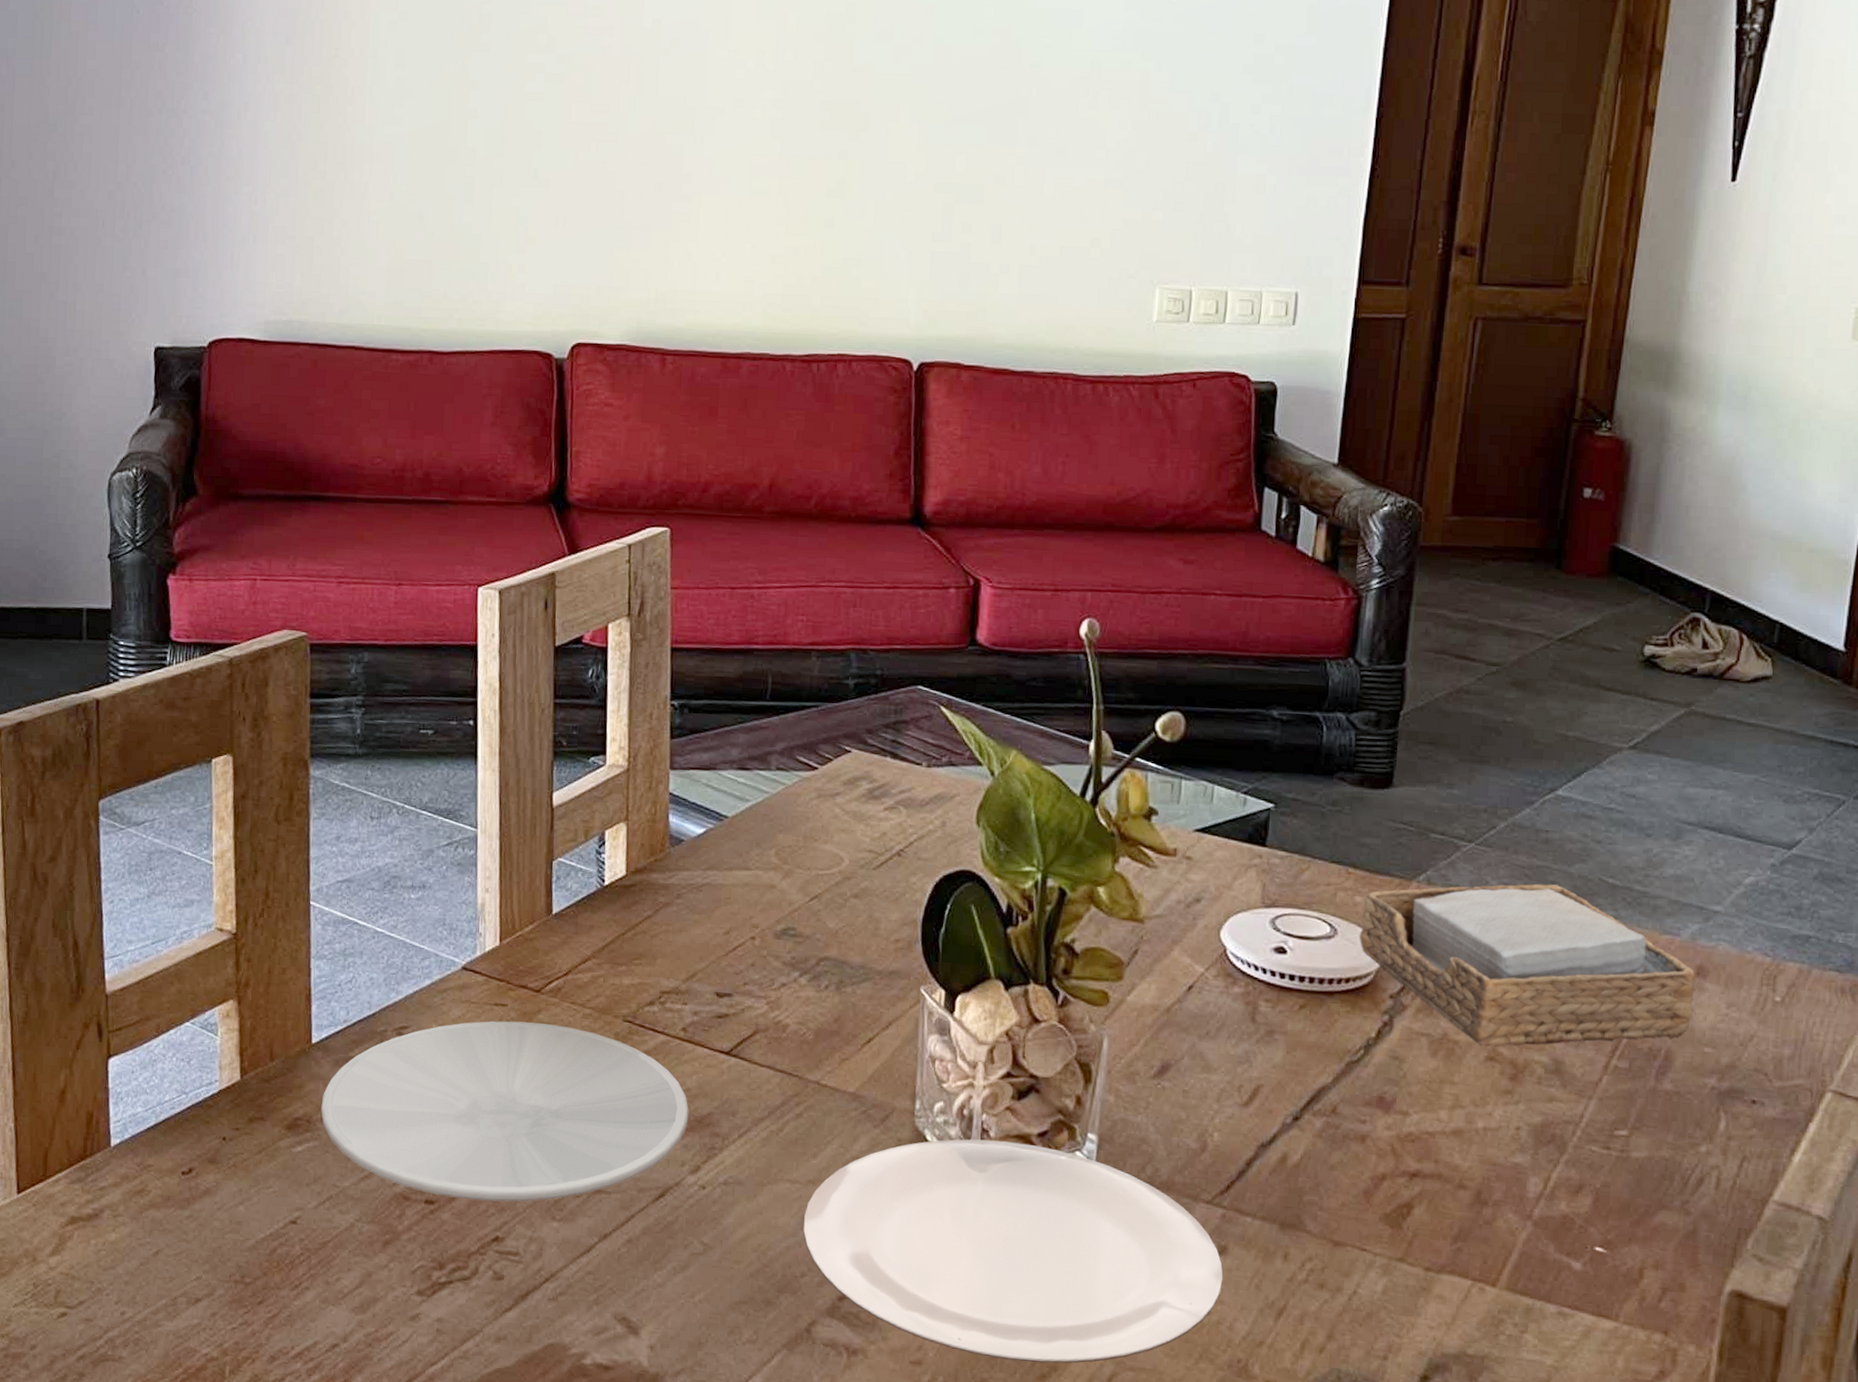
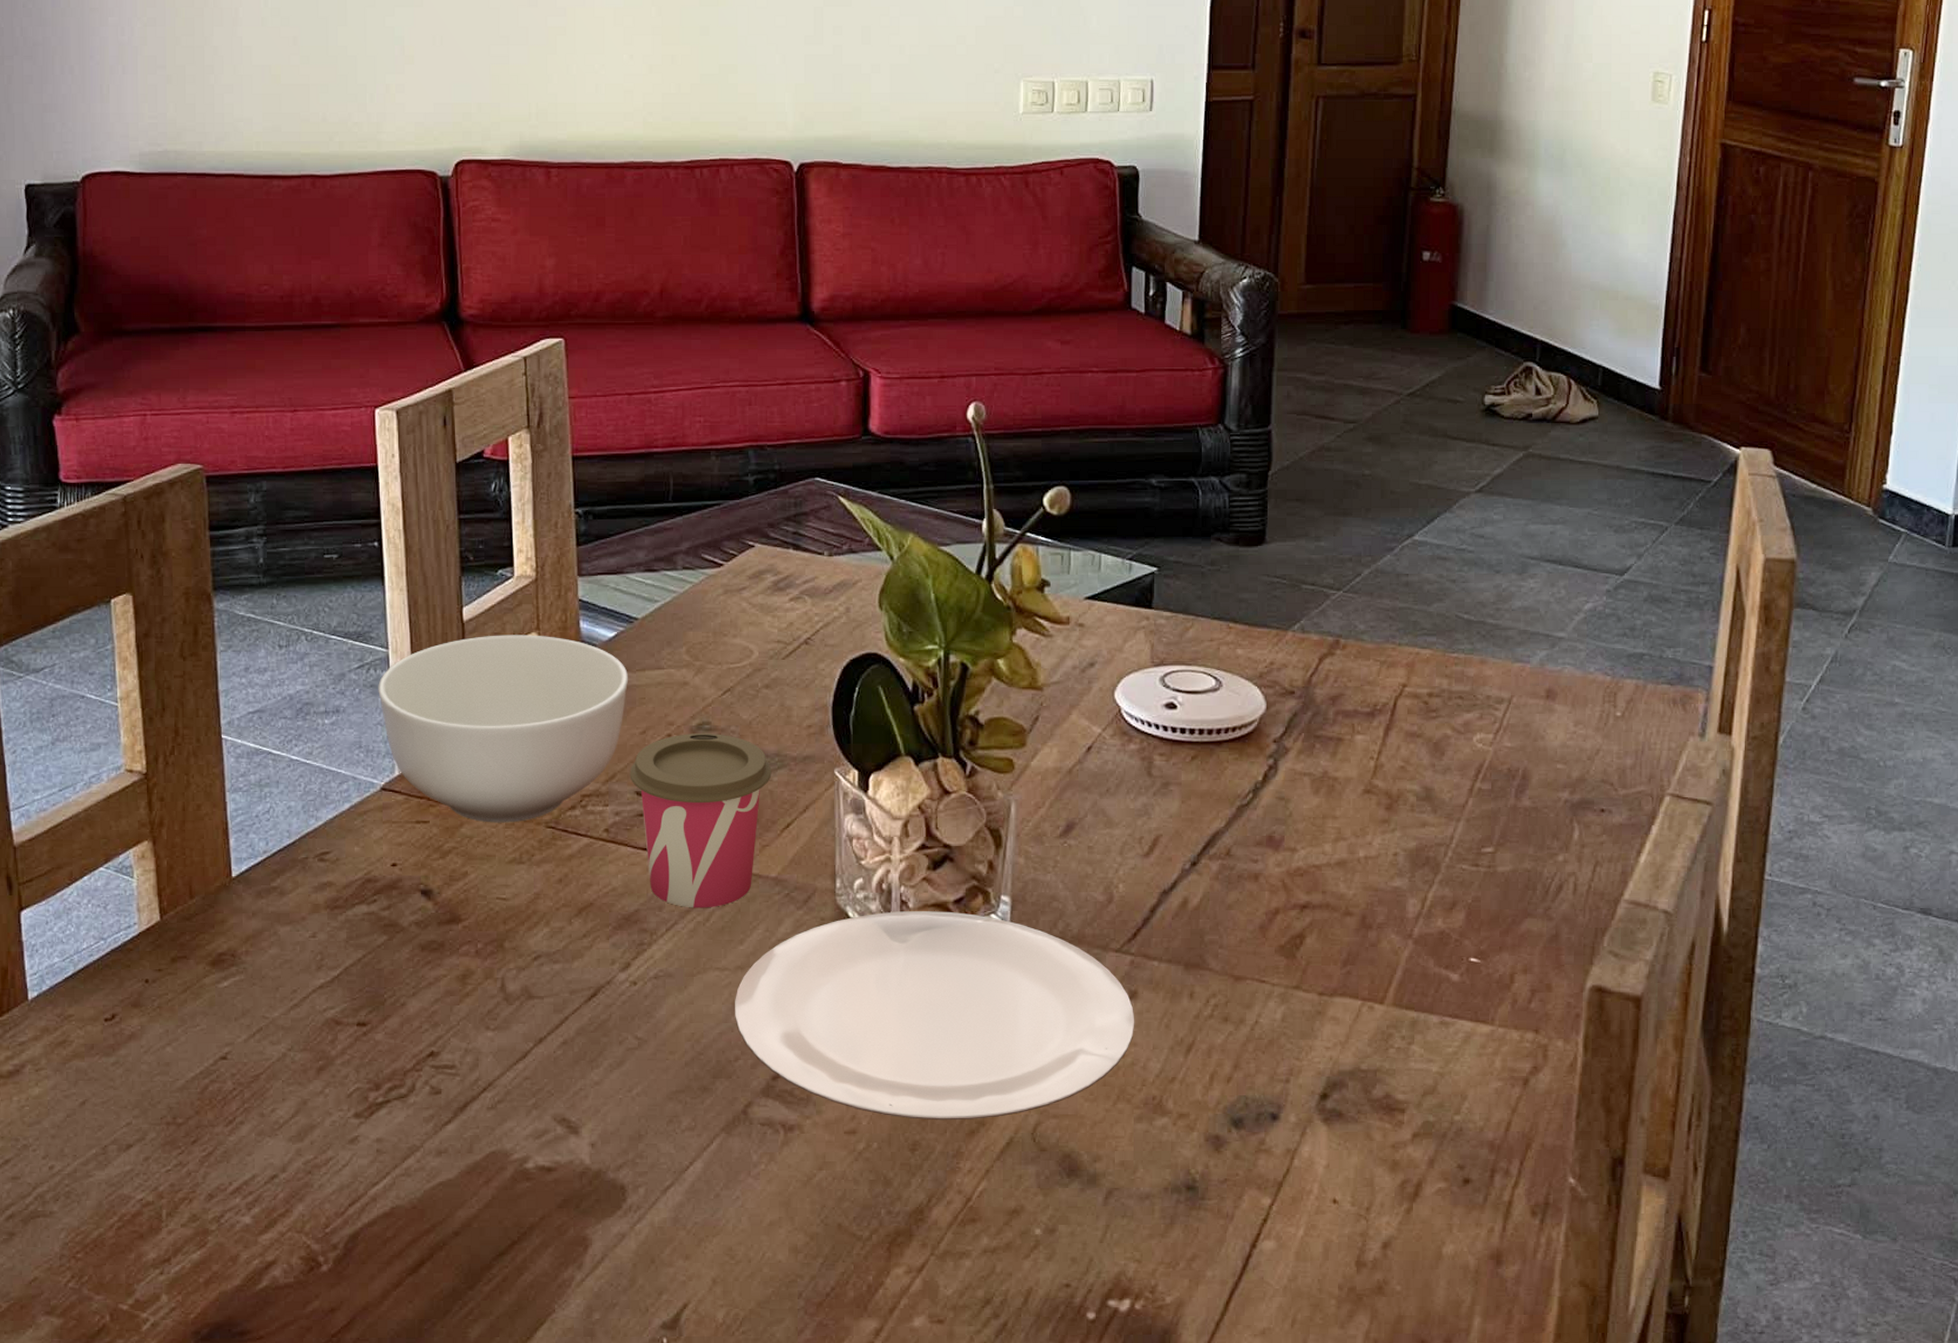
plate: present [321,1021,689,1202] -> none [245,837,616,1018]
bowl: none [465,822,716,1014] -> present [378,635,629,823]
cup: none [710,938,856,1118] -> present [629,734,772,908]
napkin holder: present [1360,884,1696,1047] -> none [1243,624,1546,781]

